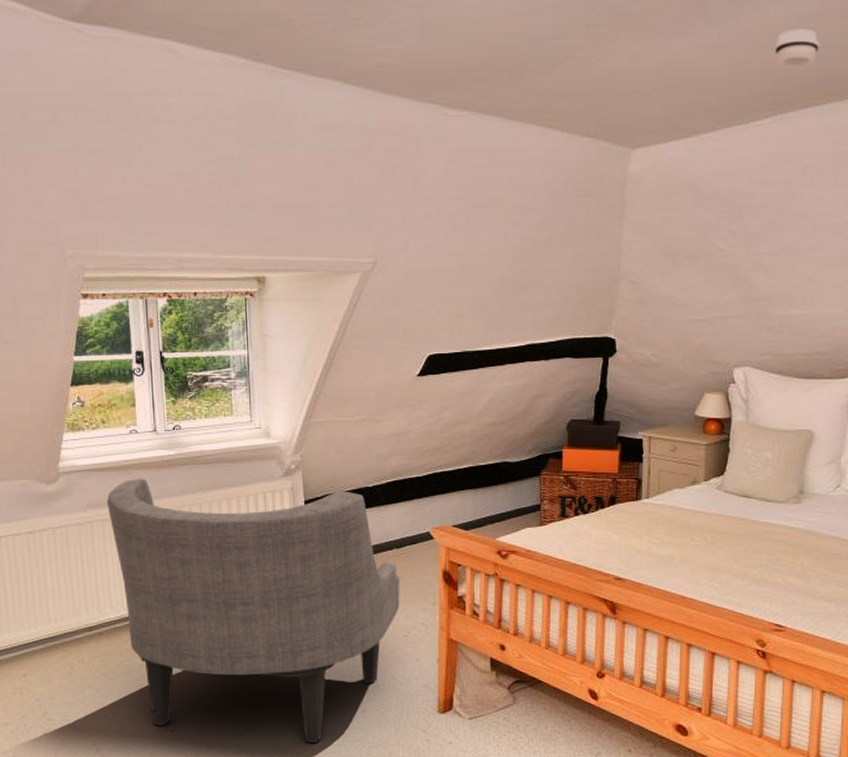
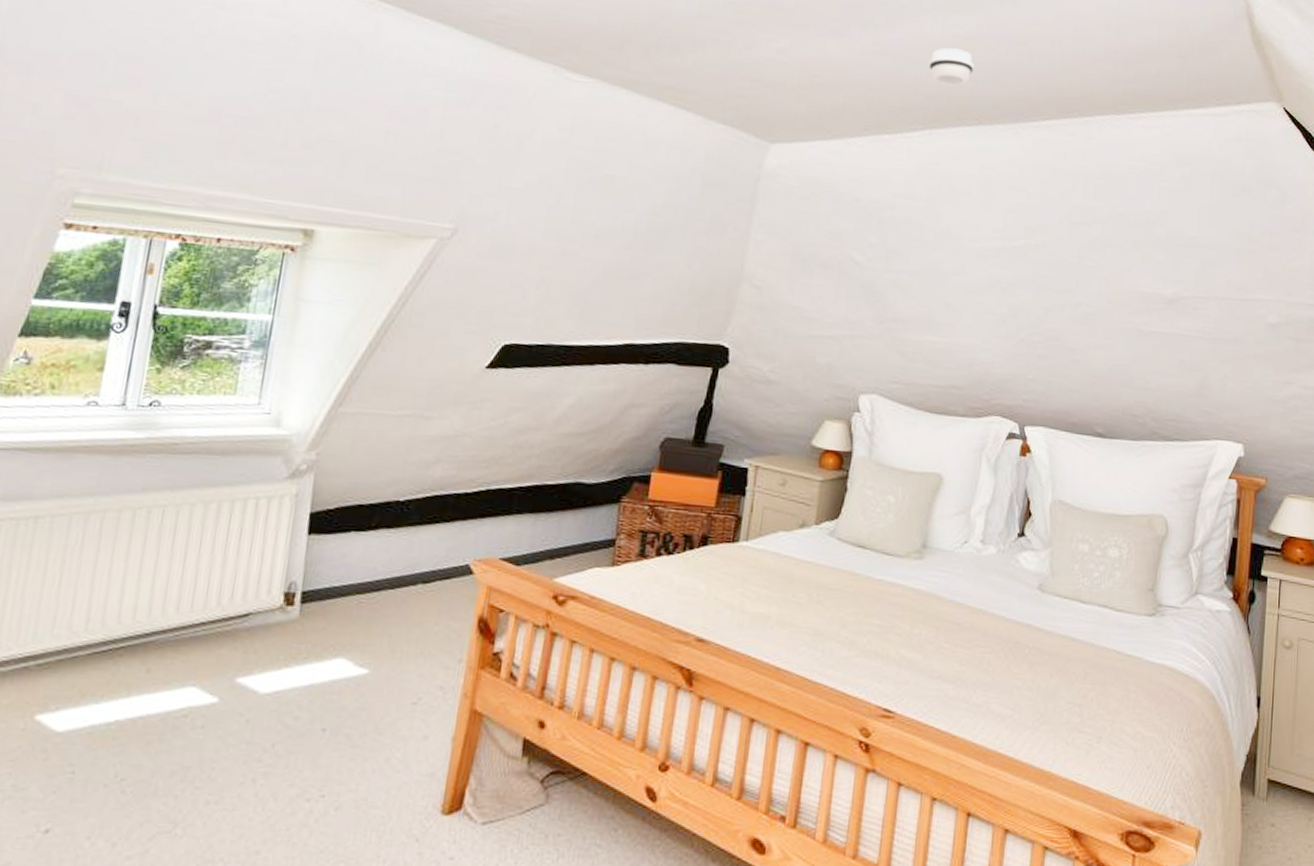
armchair: present [106,478,400,743] -> none [14,465,420,854]

